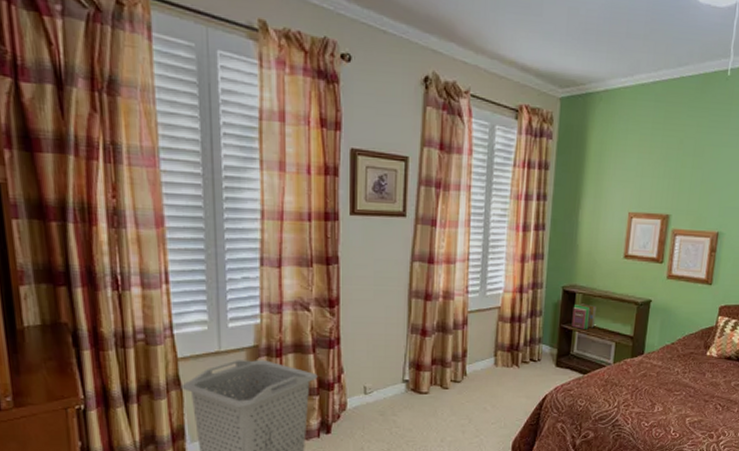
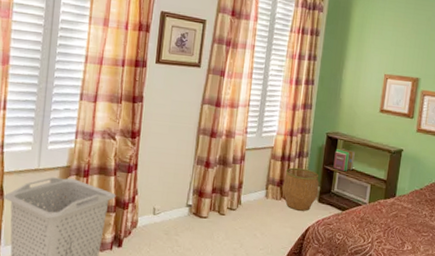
basket: none [513,329,556,378] -> present [282,167,319,211]

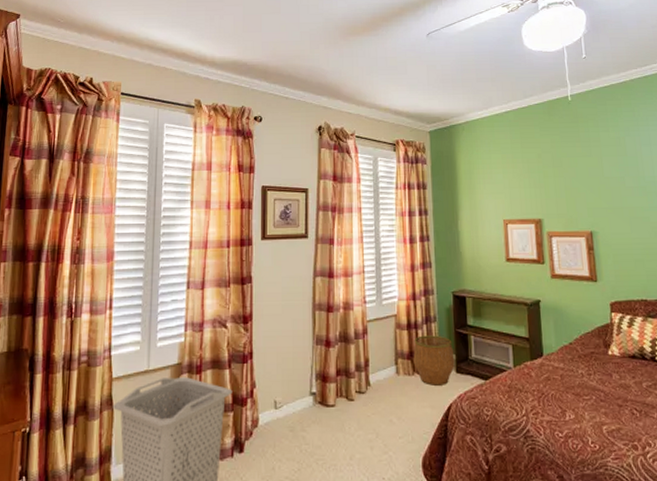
books: present [333,148,355,171] -> none [465,307,489,333]

